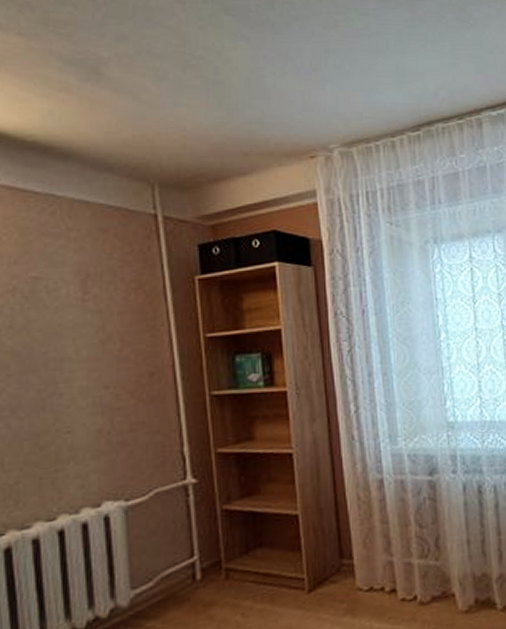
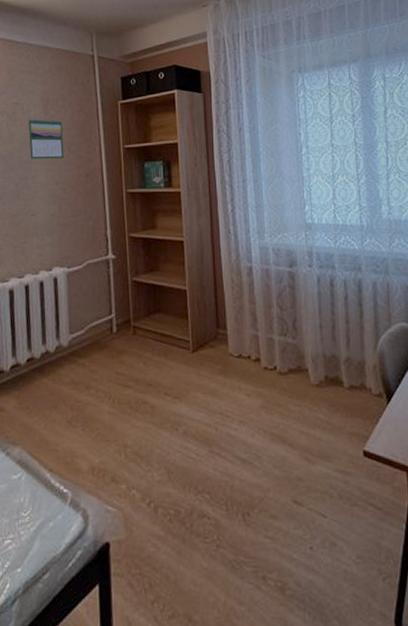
calendar: none [56,299,115,356] -> present [28,118,64,160]

